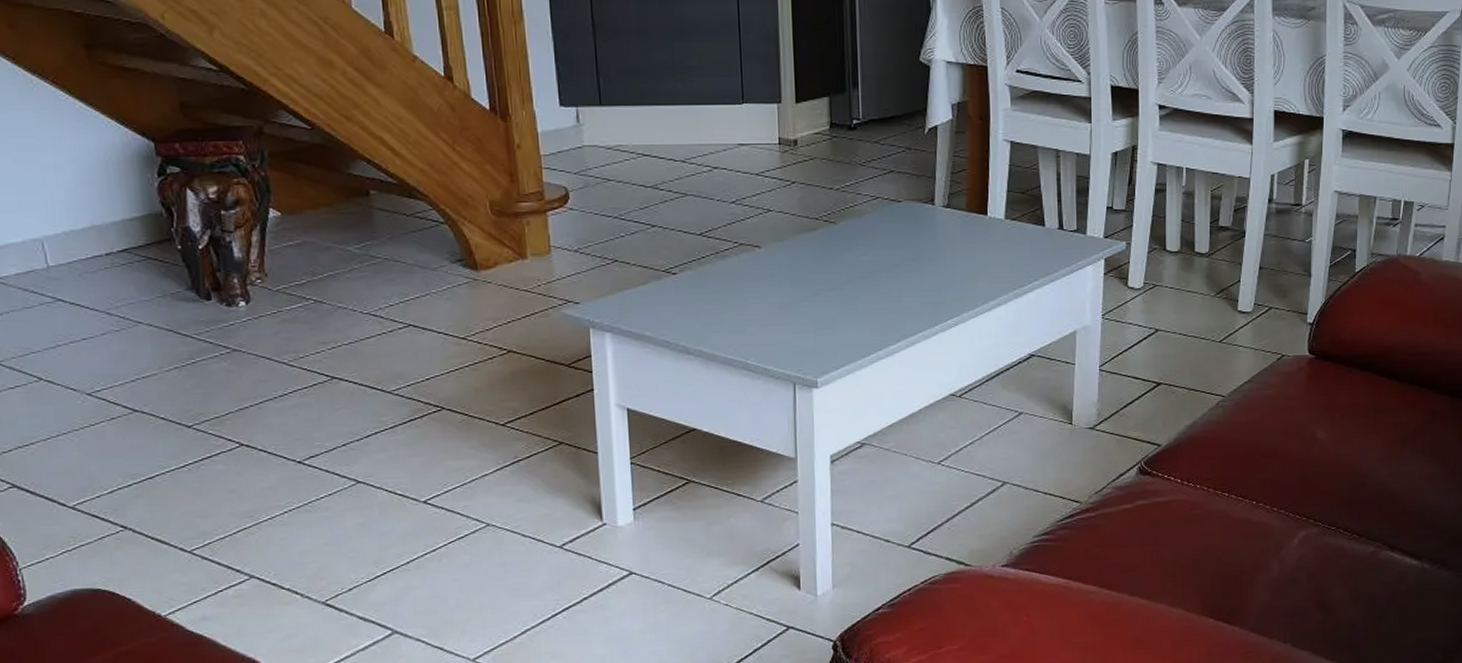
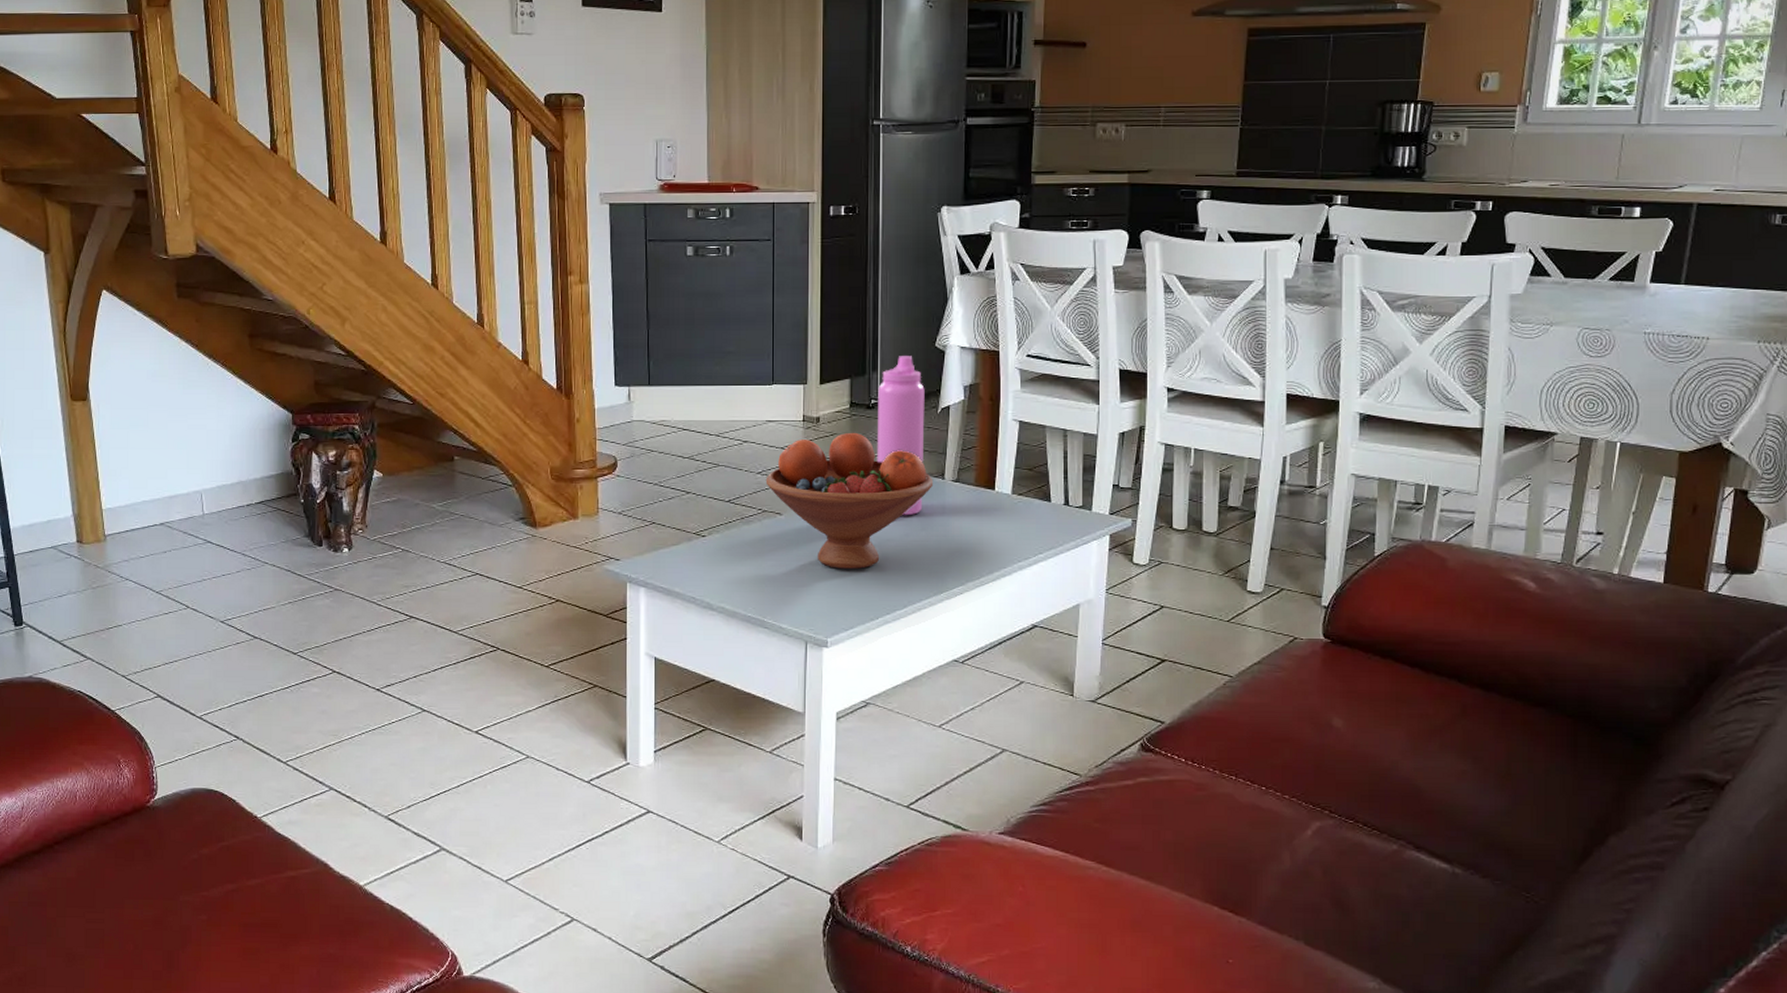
fruit bowl: none [740,155,923,305] -> present [765,432,934,570]
water bottle: none [860,71,913,245] -> present [876,356,925,516]

